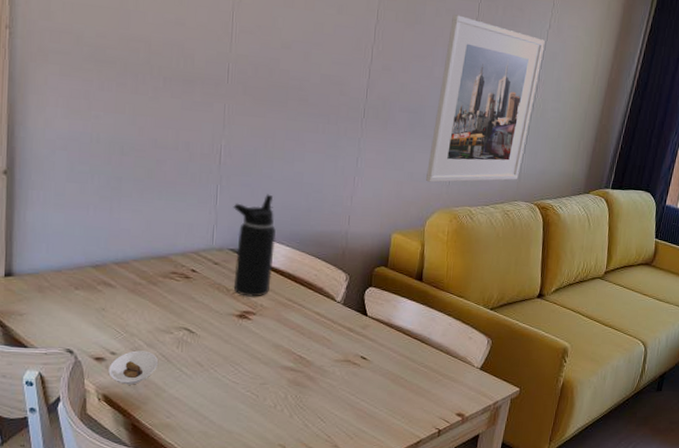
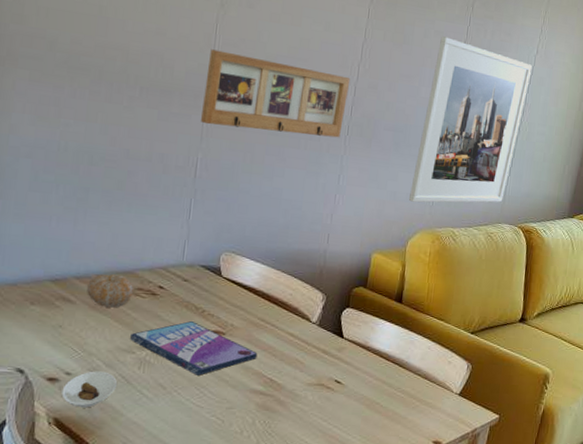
fruit: none [125,259,168,291] -> present [87,274,133,308]
video game case: none [168,302,287,354] -> present [130,321,258,375]
picture frame: none [221,37,365,121] -> present [200,49,351,138]
water bottle: present [233,194,276,297] -> none [204,209,251,316]

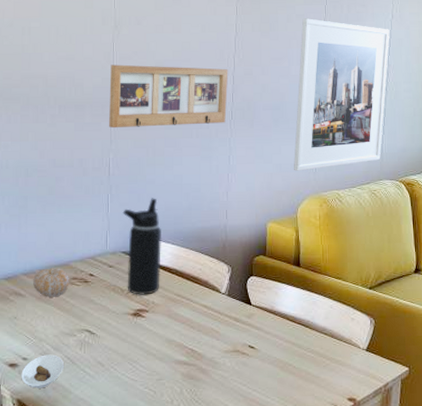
video game case: present [130,321,258,375] -> none [71,303,178,351]
water bottle: none [204,209,251,316] -> present [122,198,162,295]

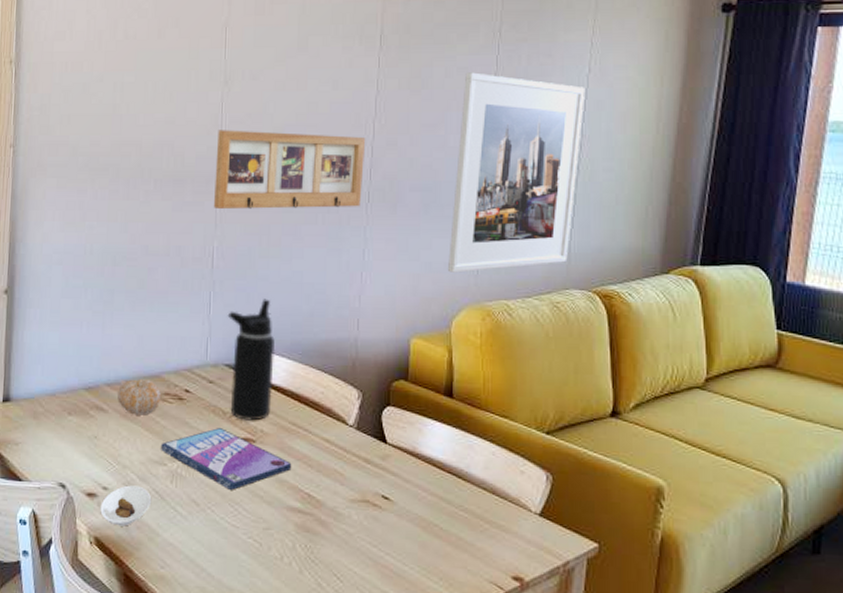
video game case: none [71,303,178,351] -> present [161,428,292,490]

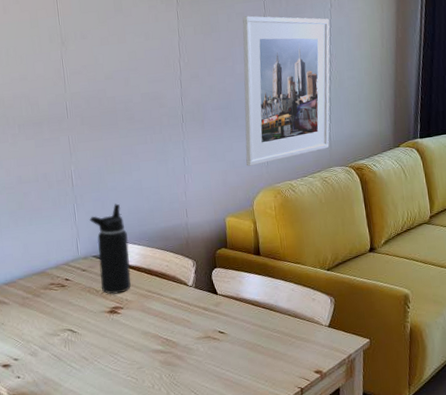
saucer: present [100,485,152,527] -> none [14,353,53,385]
fruit: present [118,379,161,416] -> none [14,276,48,303]
video game case: present [161,428,292,490] -> none [53,302,152,345]
picture frame: present [213,130,366,210] -> none [62,73,178,142]

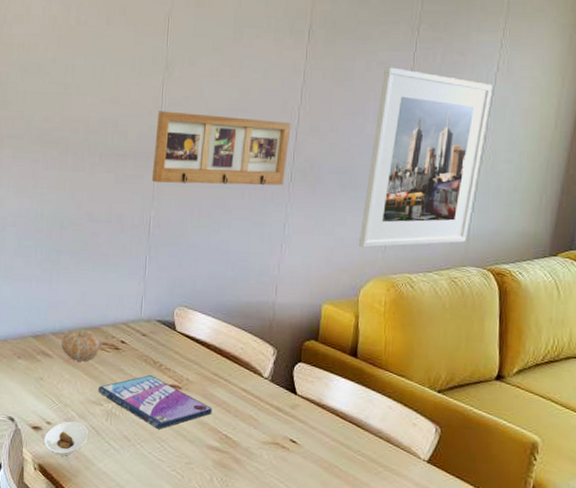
fruit: none [14,276,48,303] -> present [61,329,100,362]
saucer: none [14,353,53,385] -> present [44,421,89,456]
video game case: none [53,302,152,345] -> present [98,375,212,429]
picture frame: none [62,73,178,142] -> present [151,111,291,186]
water bottle: present [89,203,131,294] -> none [160,264,202,370]

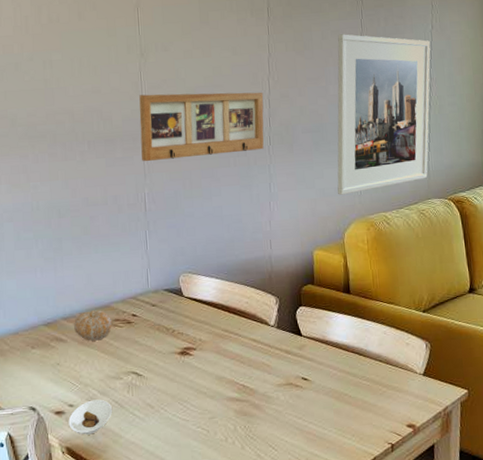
video game case: present [98,375,212,429] -> none [116,342,228,391]

